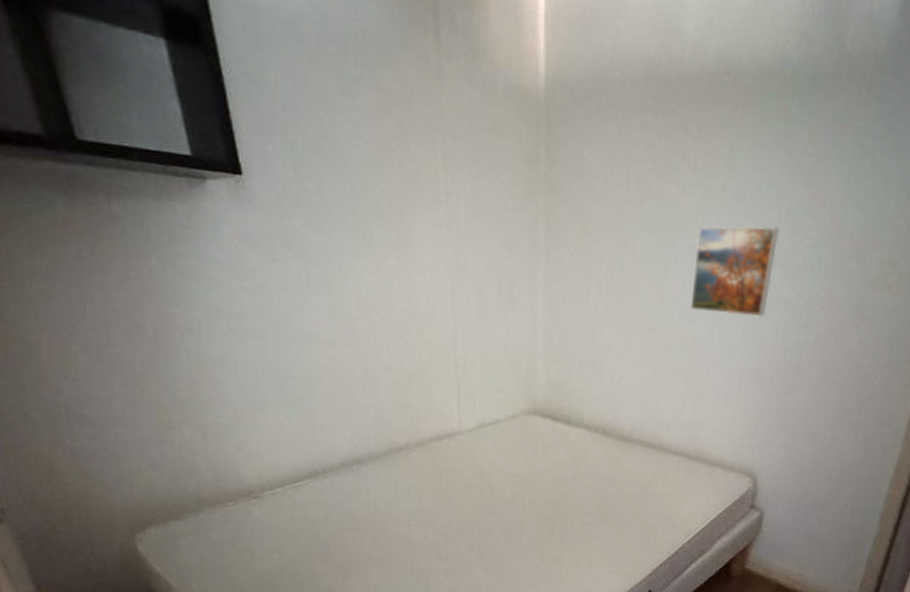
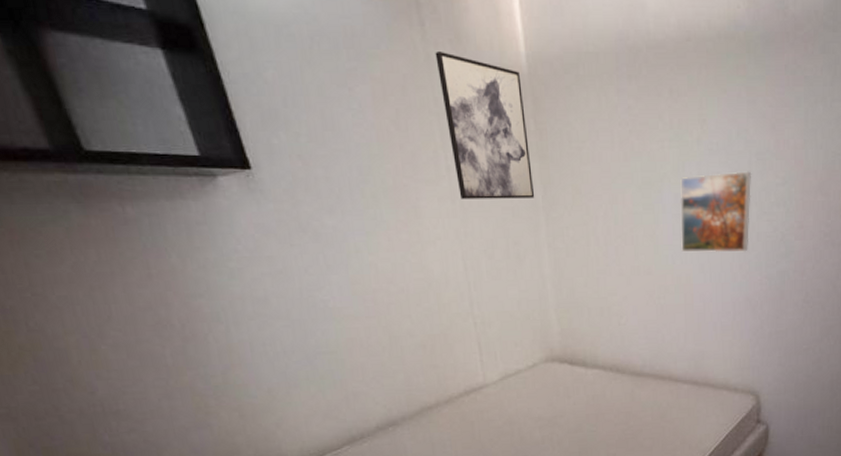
wall art: none [448,63,537,234] -> present [435,50,535,199]

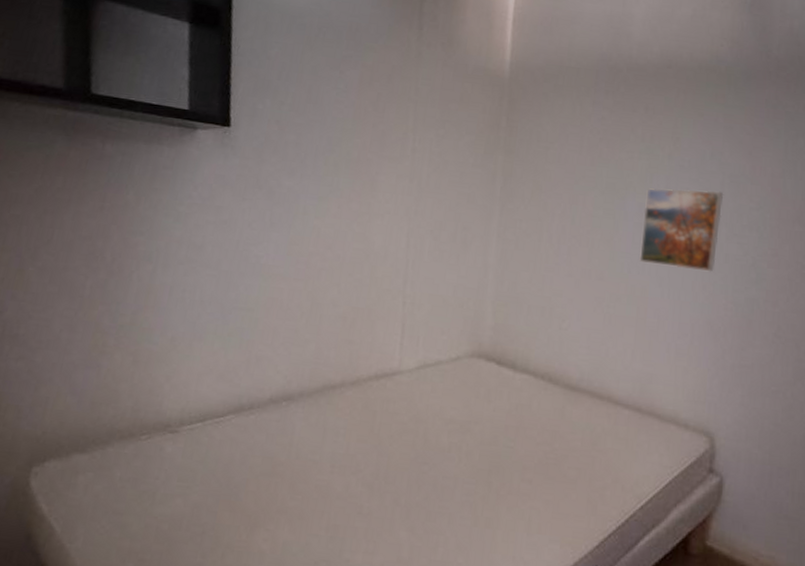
wall art: present [435,50,535,199] -> none [419,50,501,188]

